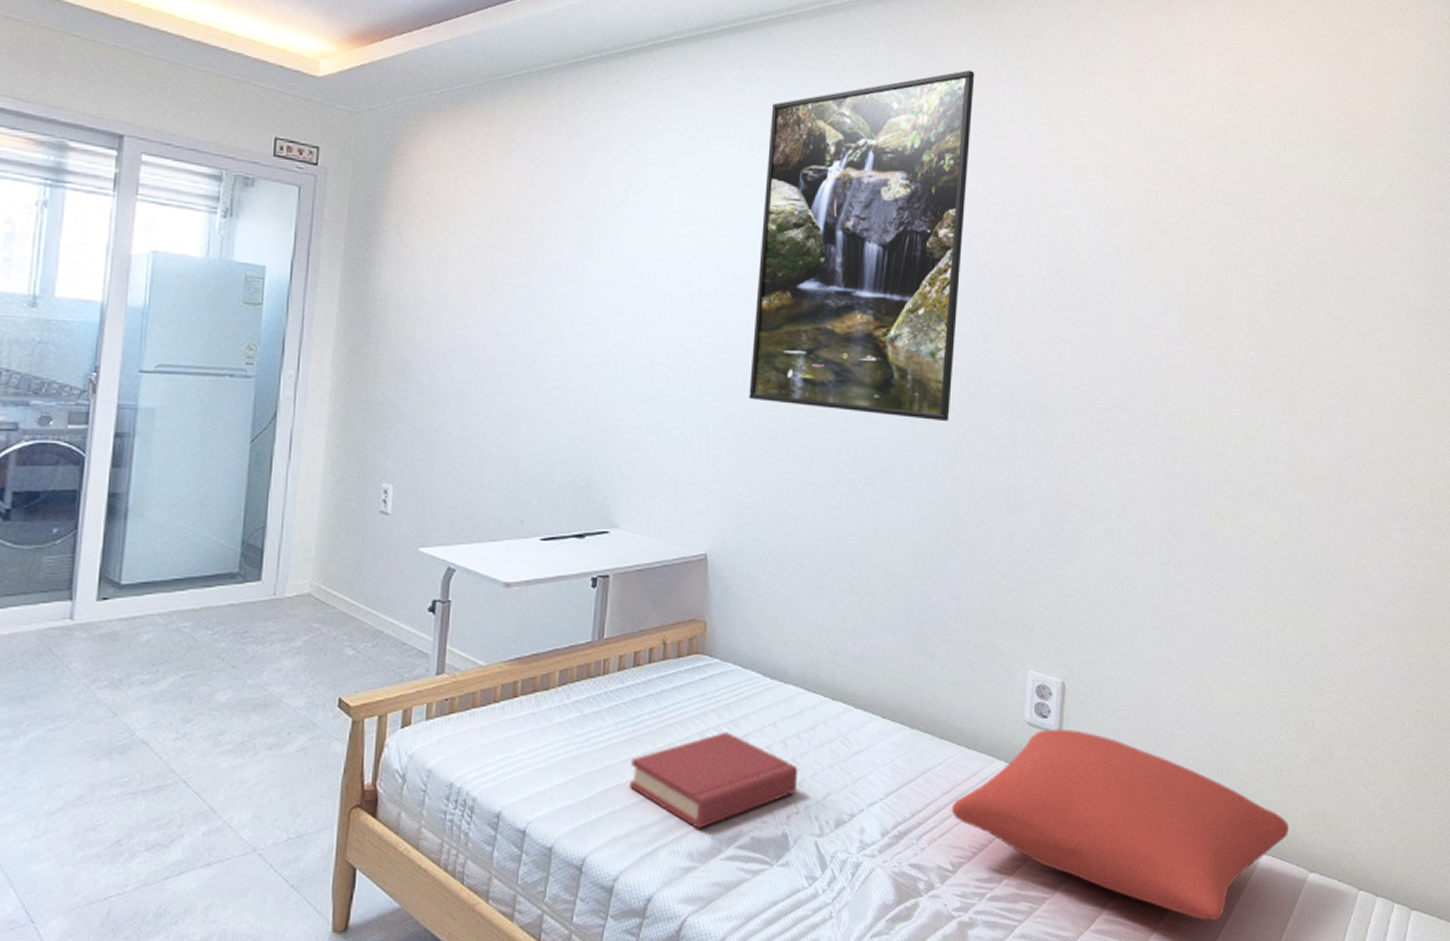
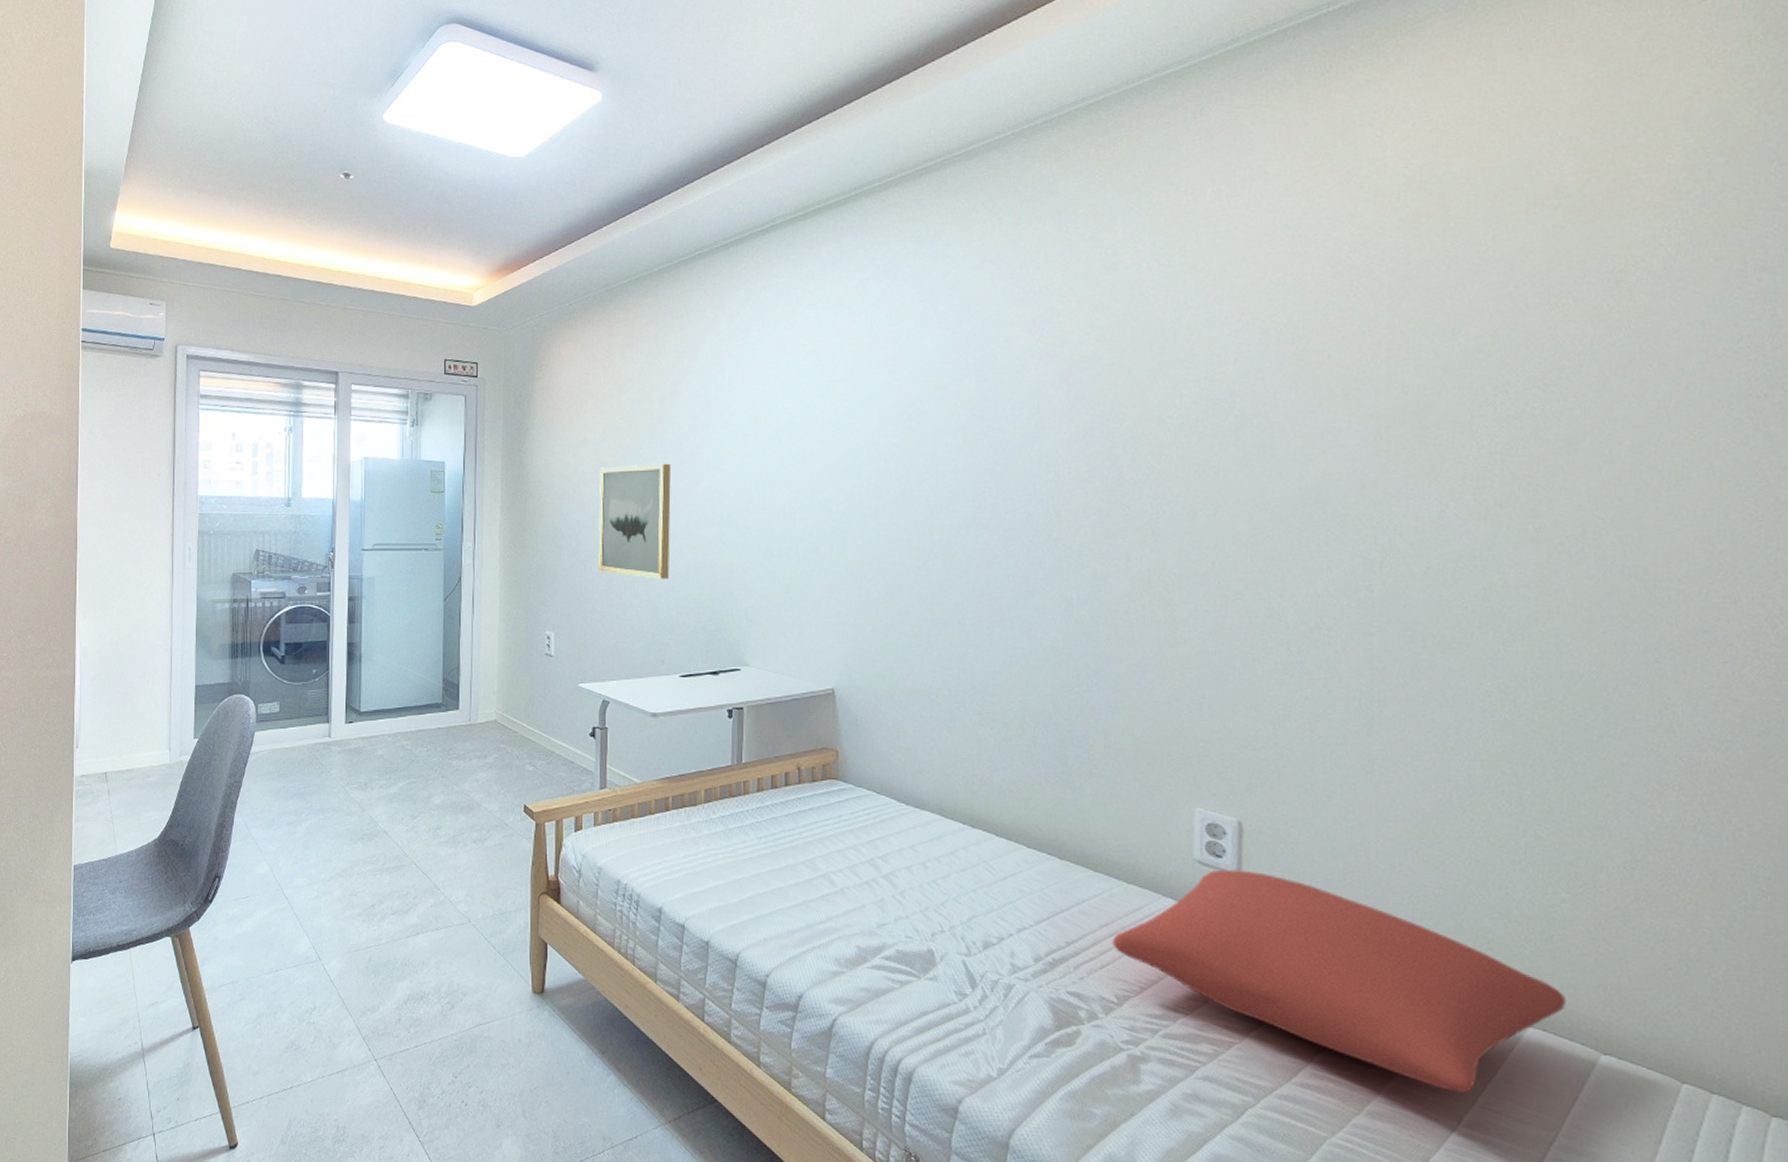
wall art: none [453,290,548,426] -> present [598,463,672,579]
hardback book: present [628,732,799,829] -> none [774,851,941,938]
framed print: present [749,70,975,422] -> none [865,205,1089,558]

